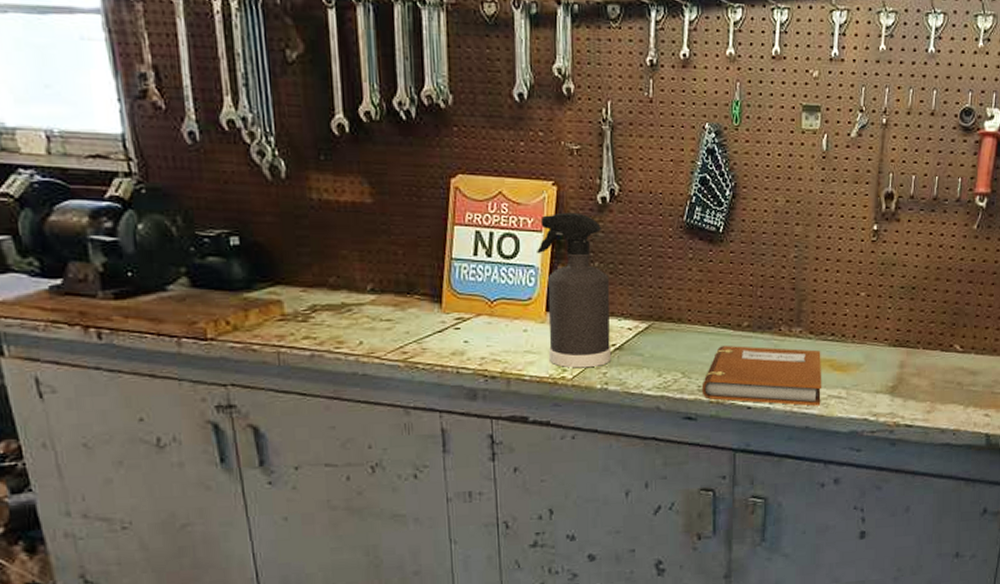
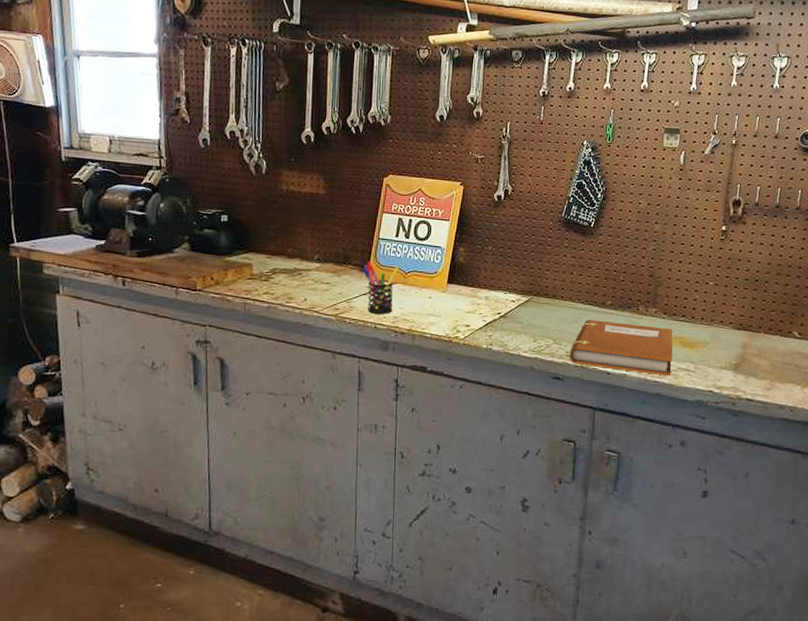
pen holder: none [433,288,483,355] -> present [362,261,400,314]
spray bottle: present [537,212,612,368] -> none [444,206,500,331]

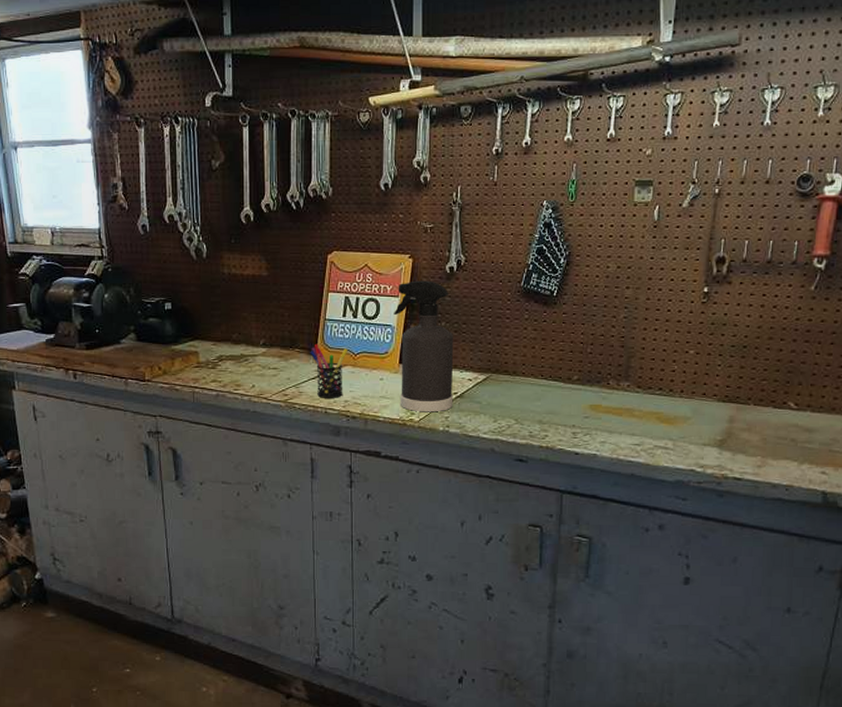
spray bottle: none [444,206,500,331] -> present [394,280,454,412]
notebook: present [569,320,673,377] -> none [533,397,649,455]

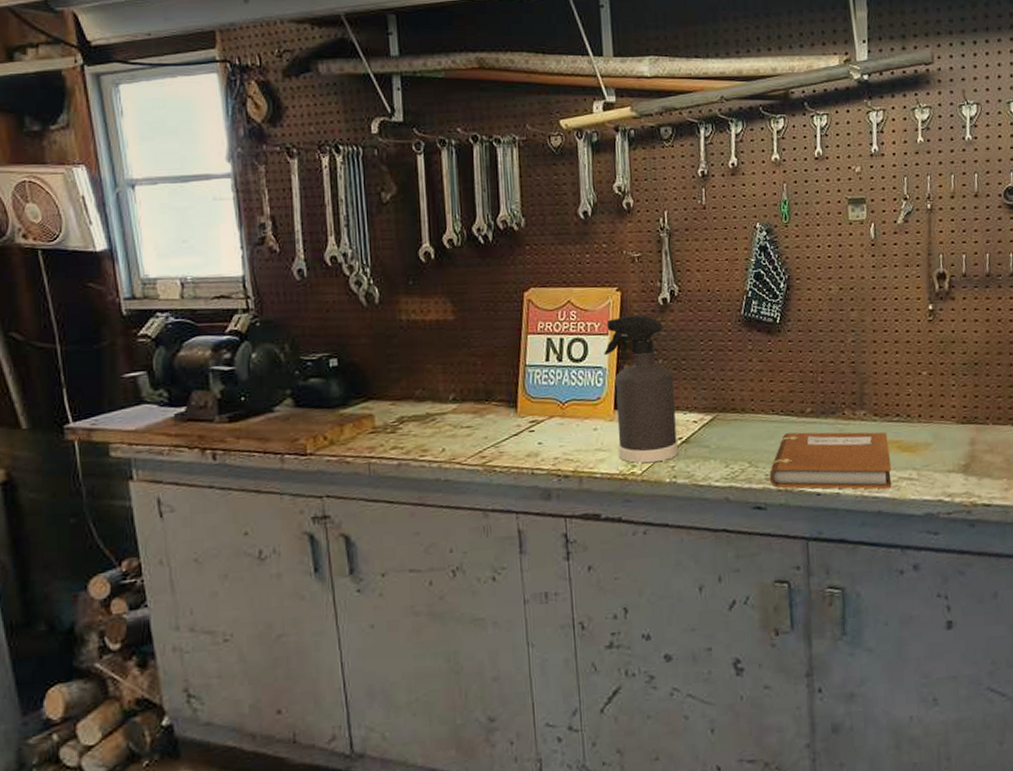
pen holder: present [310,343,348,398] -> none [509,394,555,457]
notebook: none [533,397,649,455] -> present [769,432,892,490]

